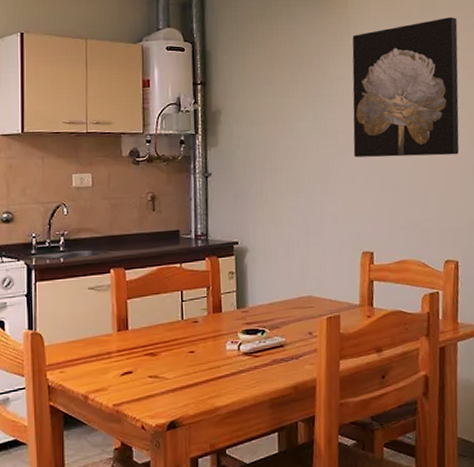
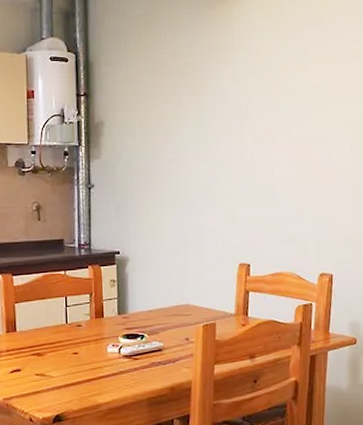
wall art: present [352,17,459,158] -> none [233,27,345,172]

